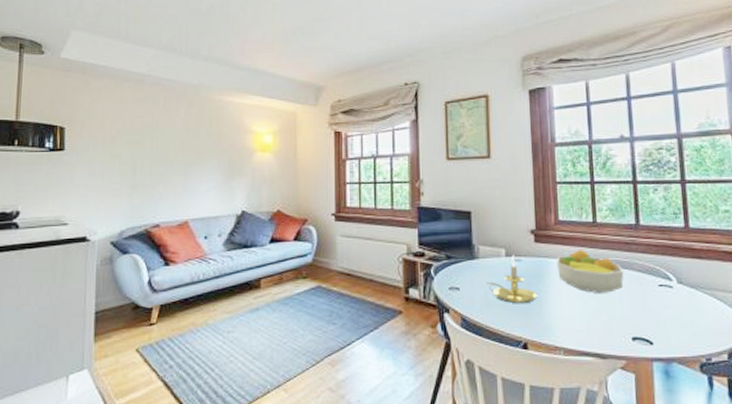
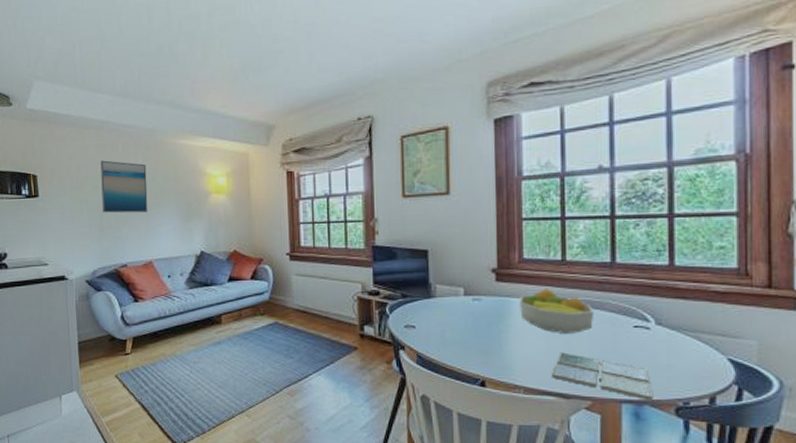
wall art: none [137,114,189,170] -> present [100,160,148,213]
candle holder: present [486,255,538,304] -> none [443,294,498,343]
drink coaster: none [588,312,681,358] -> present [551,352,654,401]

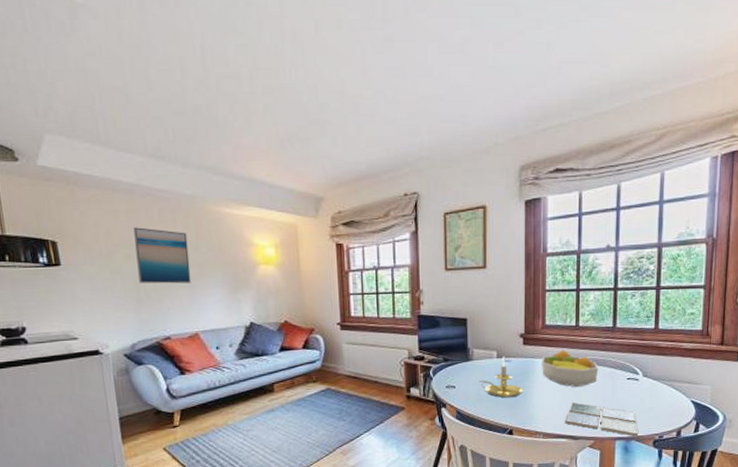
candle holder: none [443,294,498,343] -> present [479,357,523,398]

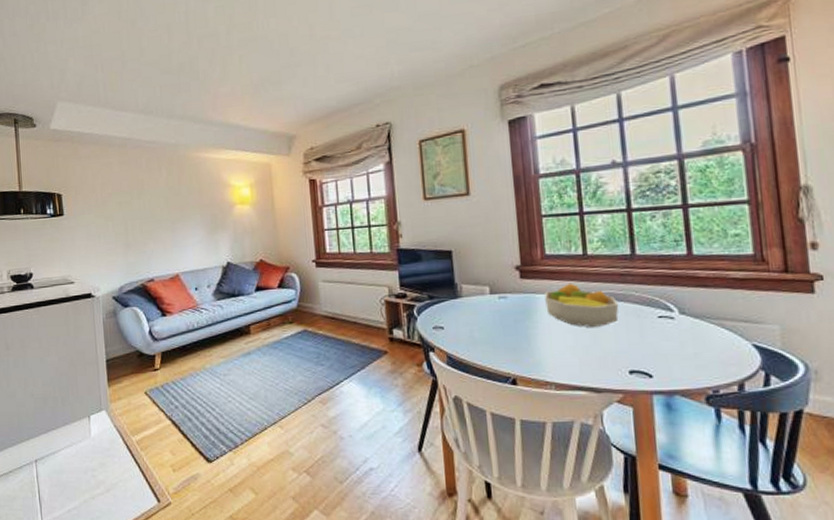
wall art: present [133,227,192,284] -> none [125,176,174,229]
candle holder: present [479,357,523,398] -> none [471,293,525,341]
drink coaster: present [564,402,639,437] -> none [581,346,684,391]

